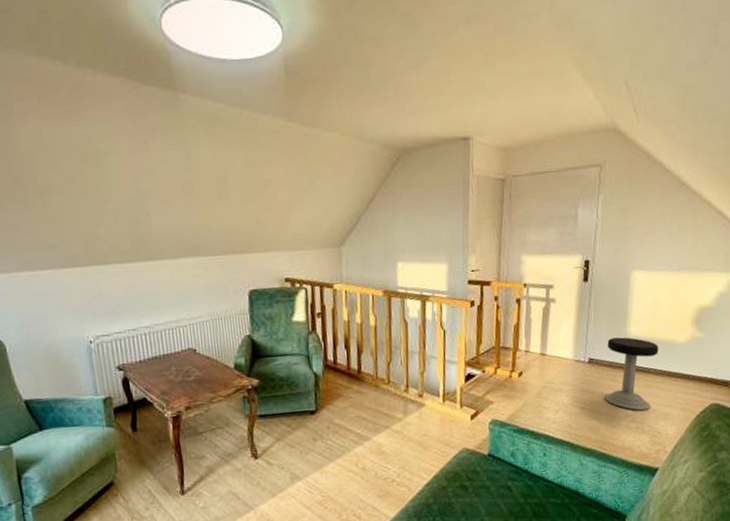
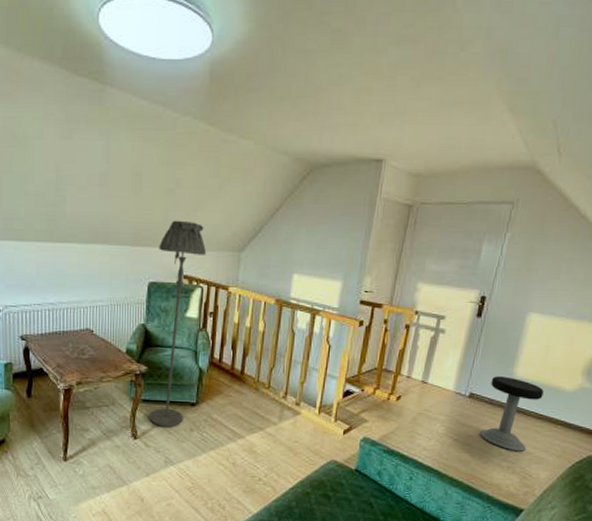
floor lamp: none [255,221,305,441] -> present [149,220,206,427]

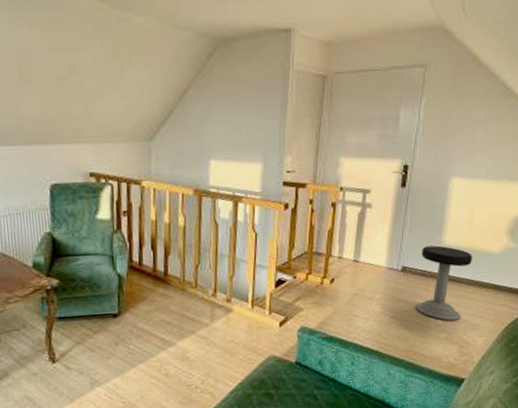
floor lamp: present [149,220,206,427] -> none [58,111,112,345]

